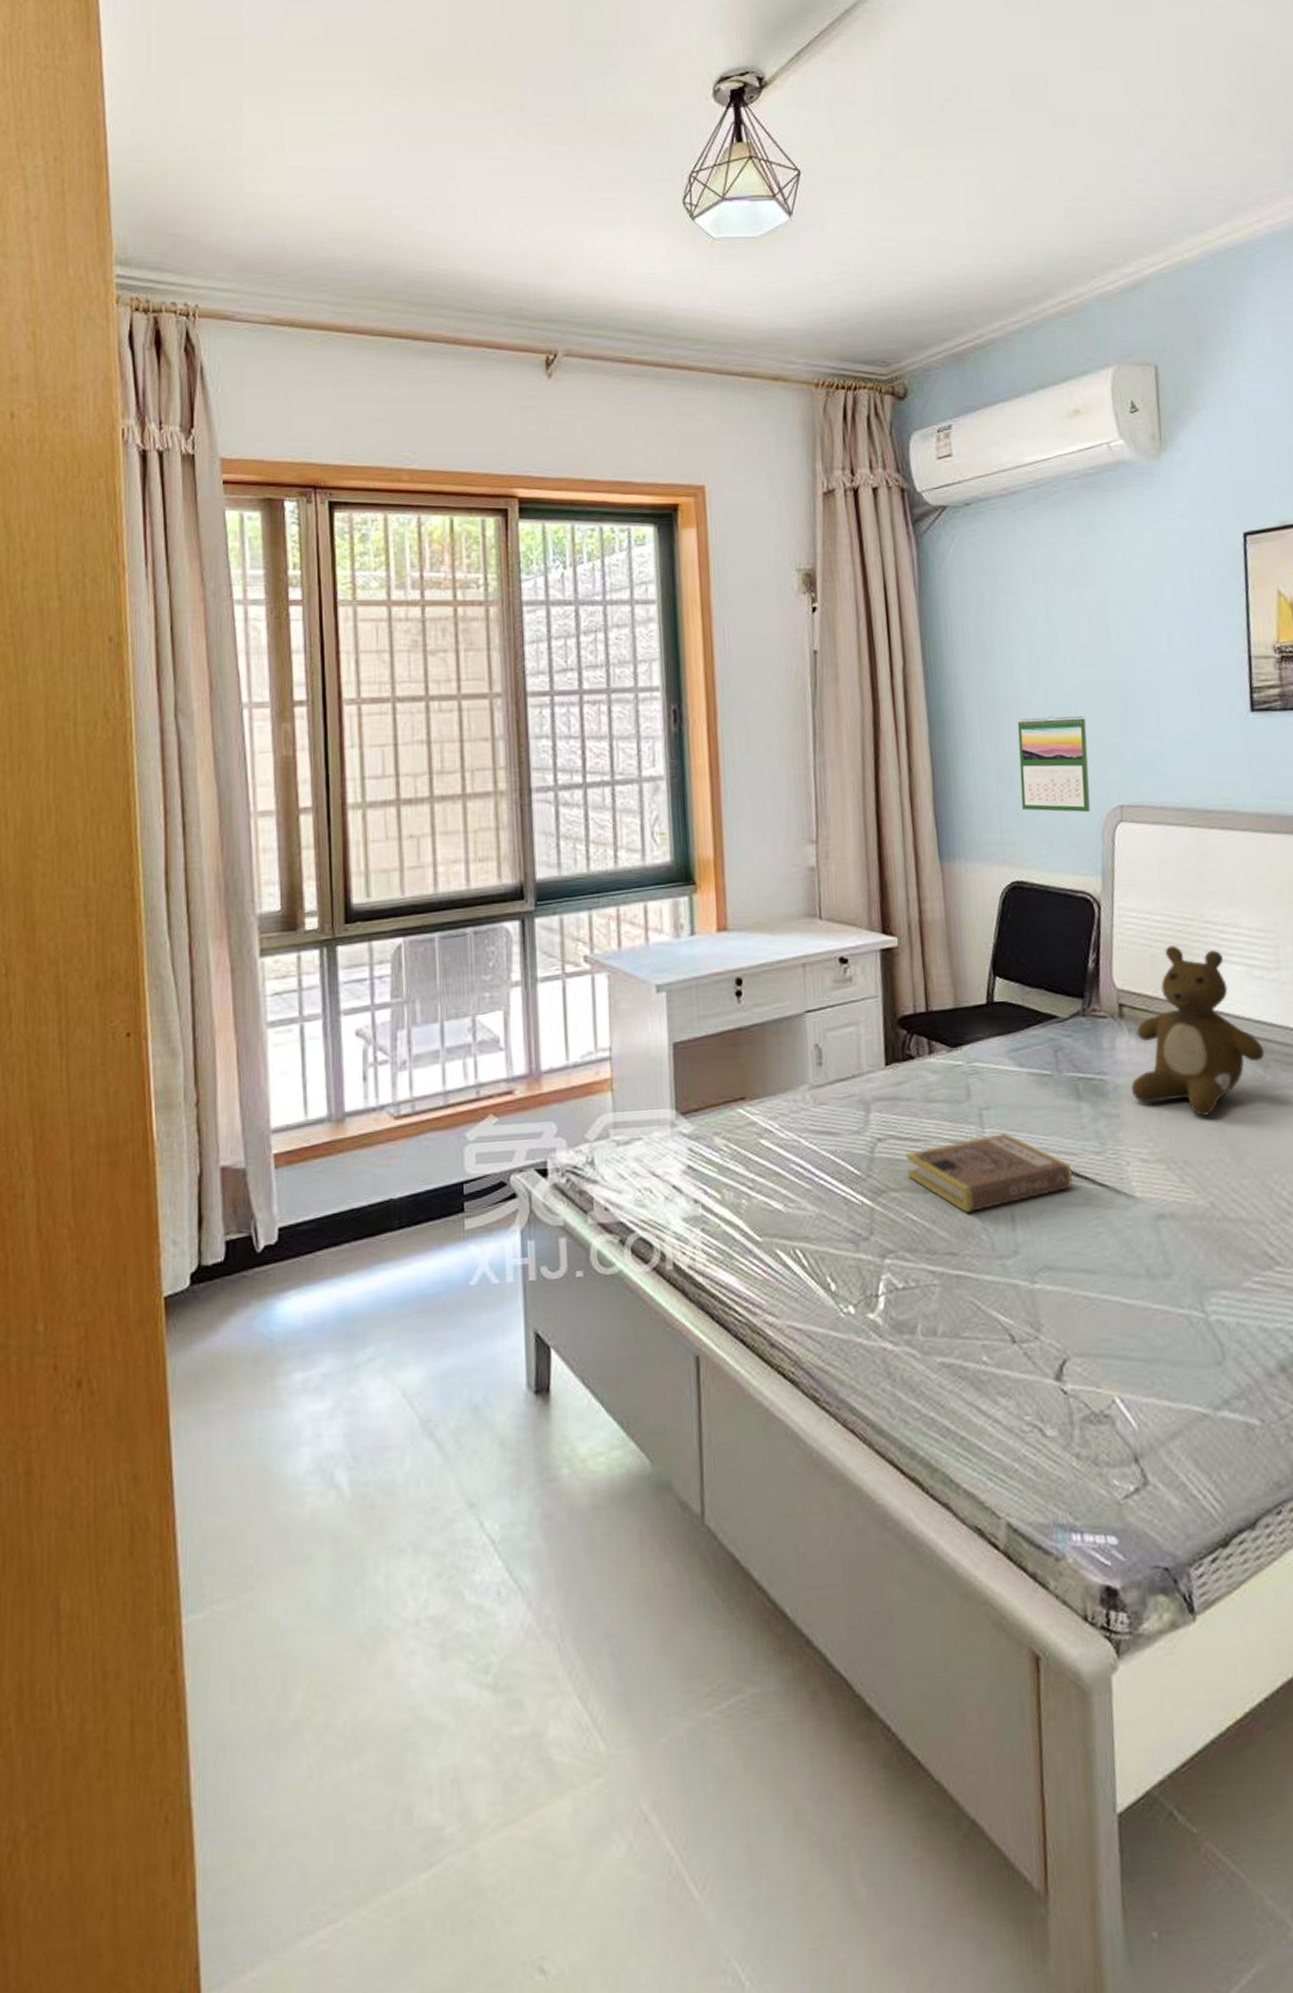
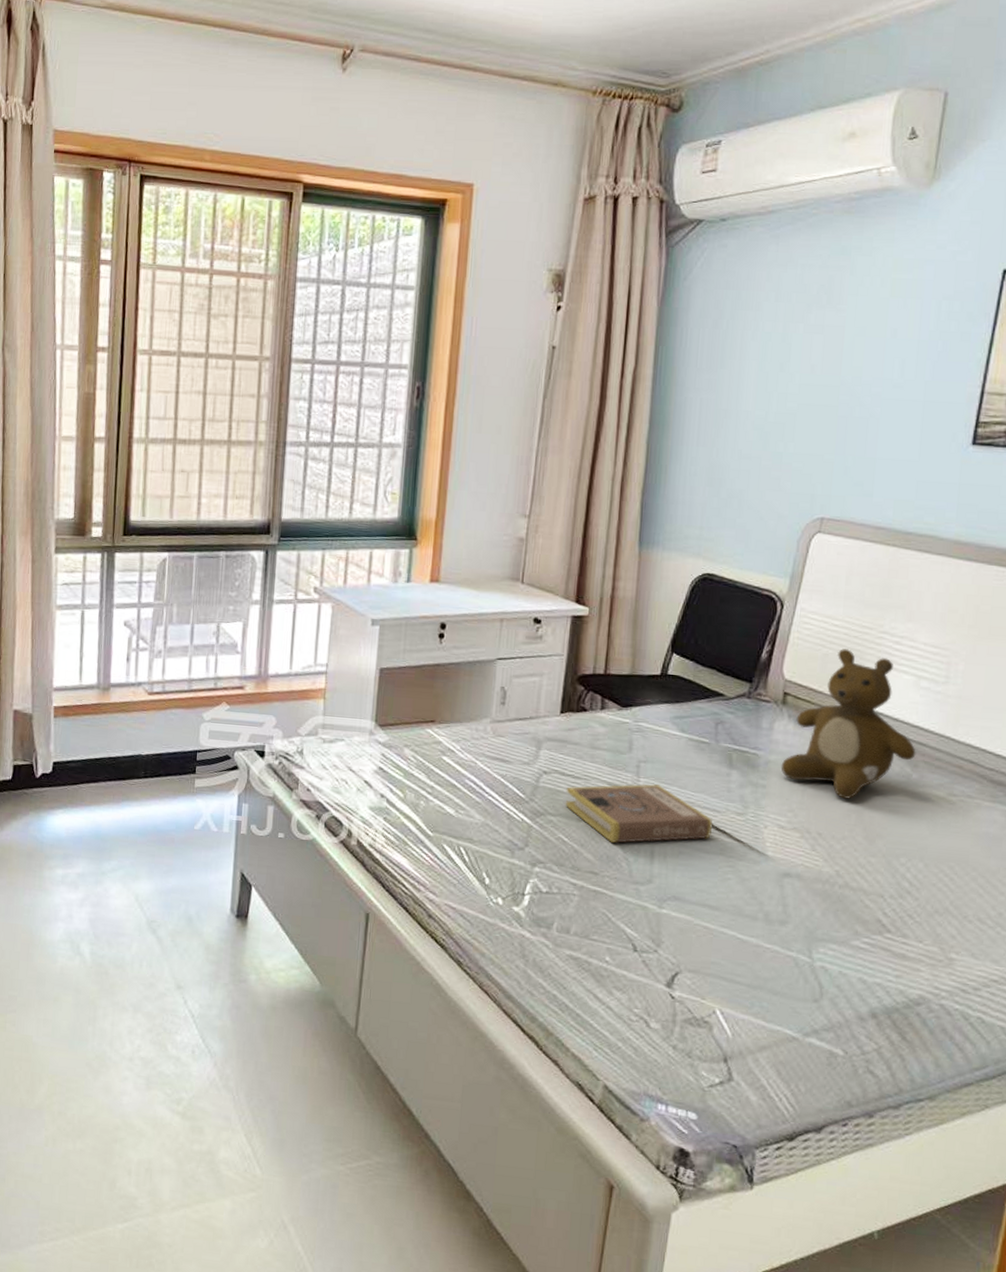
calendar: present [1017,715,1091,813] -> none [726,427,803,521]

